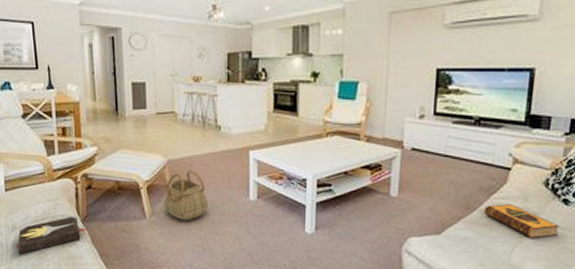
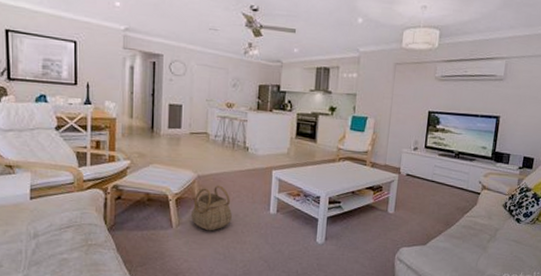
hardback book: present [15,214,86,255] -> none [35,223,112,262]
hardback book: present [483,204,560,239] -> none [459,221,514,250]

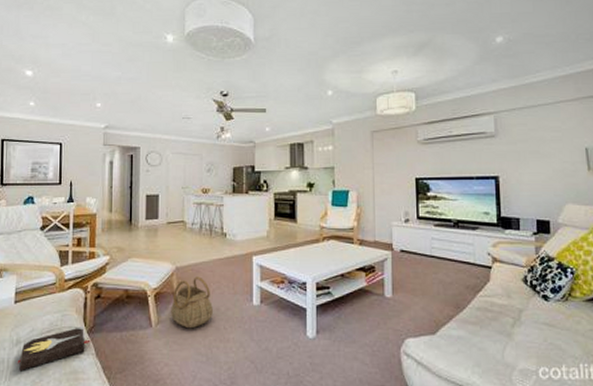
hardback book: none [35,223,112,262] -> present [17,325,91,372]

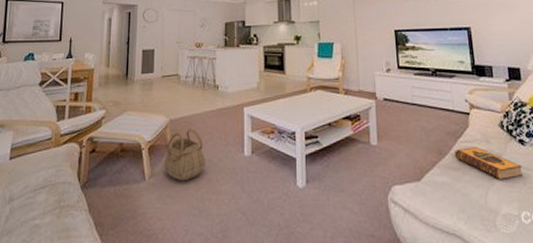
hardback book: present [17,325,91,372] -> none [8,180,84,231]
hardback book: none [472,301,545,336] -> present [454,147,523,181]

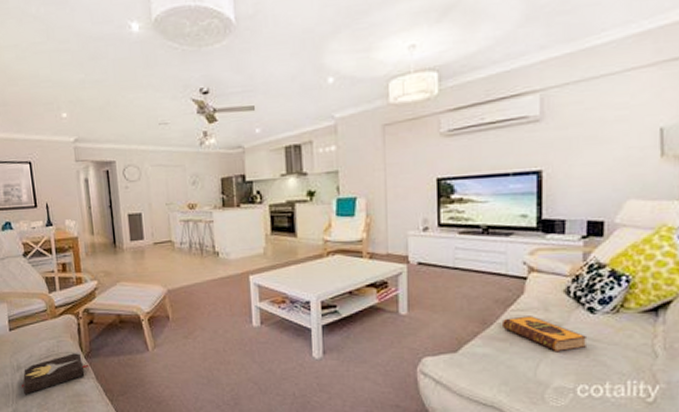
hardback book: none [8,180,84,231] -> present [21,351,89,395]
basket: present [163,128,206,182] -> none [165,299,212,352]

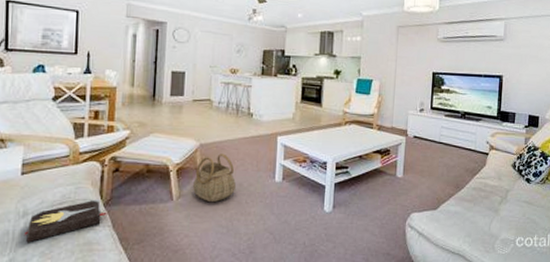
basket: none [165,299,212,352] -> present [192,153,237,203]
hardback book: present [501,316,588,353] -> none [469,183,525,212]

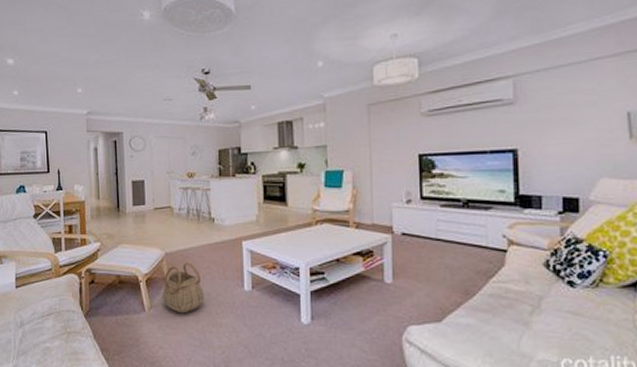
hardback book: present [23,198,107,243] -> none [22,309,88,351]

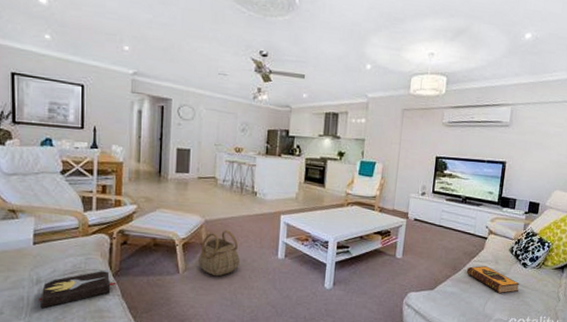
hardback book: none [22,309,88,351] -> present [38,269,117,309]
hardback book: none [483,288,569,325] -> present [466,266,520,294]

